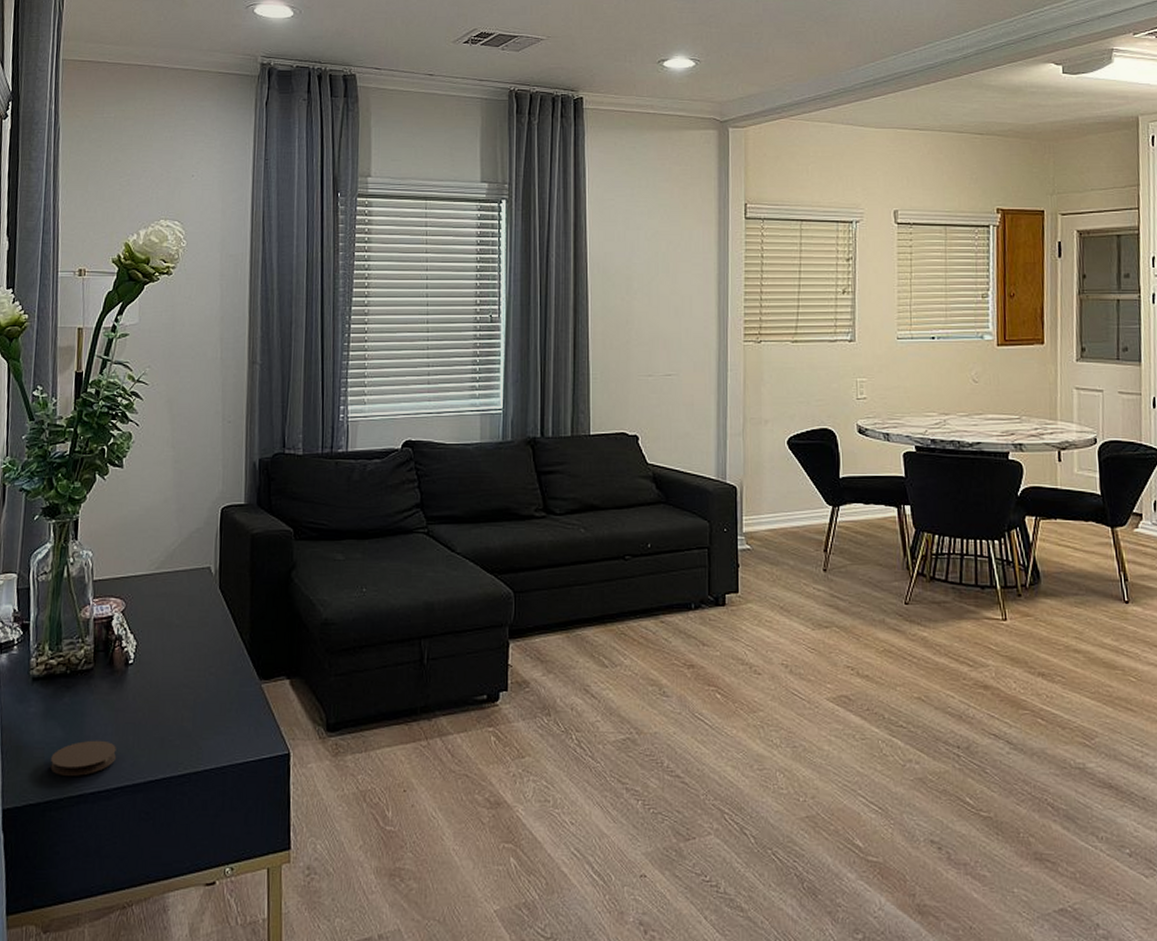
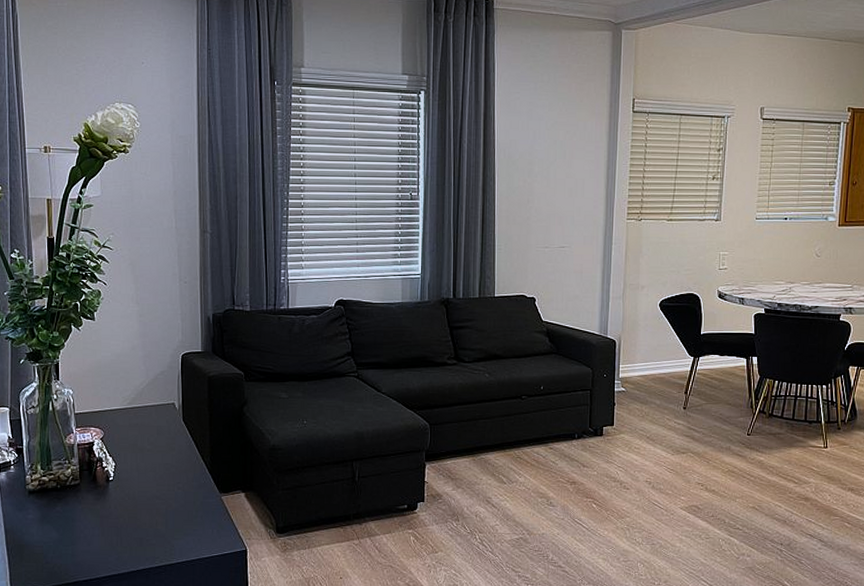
coaster: present [50,740,116,776] -> none [49,540,103,568]

